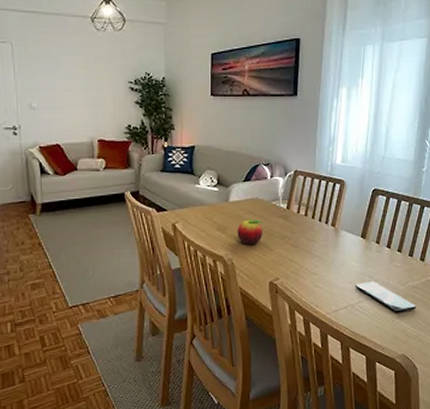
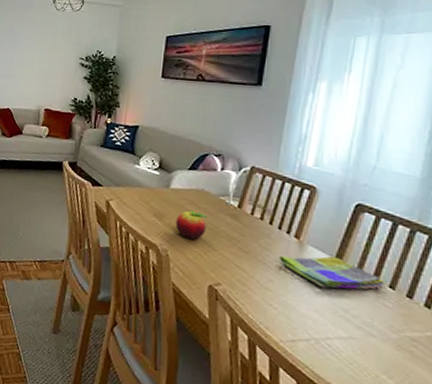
dish towel: none [321,235,394,262] -> present [278,255,384,290]
smartphone: present [355,281,416,313] -> none [323,314,414,370]

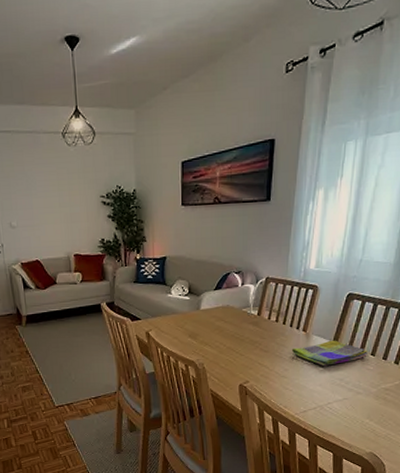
fruit: present [175,211,207,239] -> none [208,326,233,350]

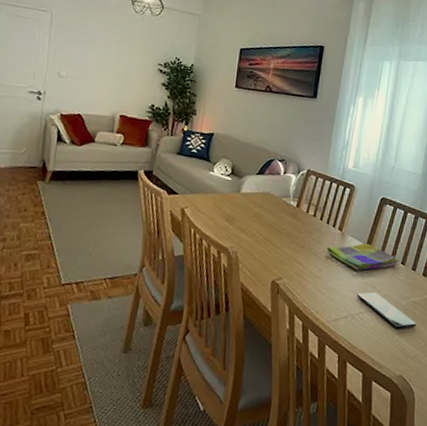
smartphone: none [325,384,387,414] -> present [357,292,416,329]

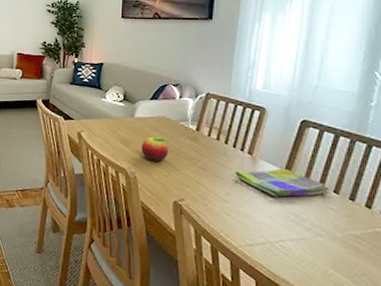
fruit: none [245,213,272,239] -> present [141,136,169,161]
smartphone: present [357,292,416,329] -> none [276,219,358,263]

